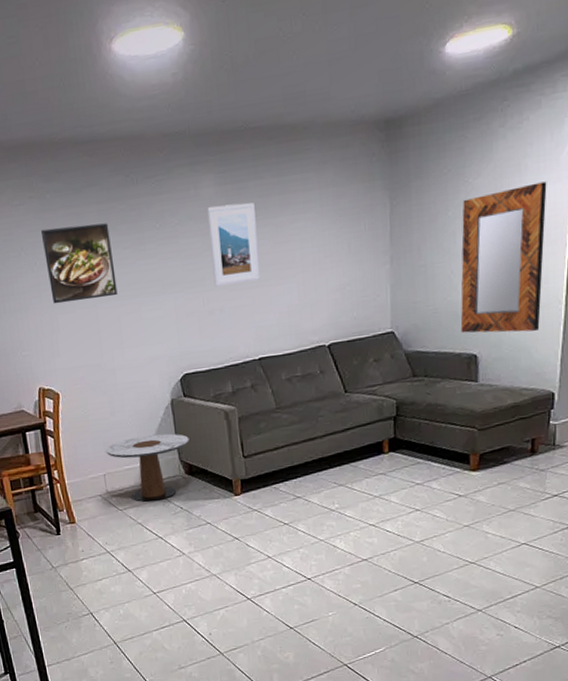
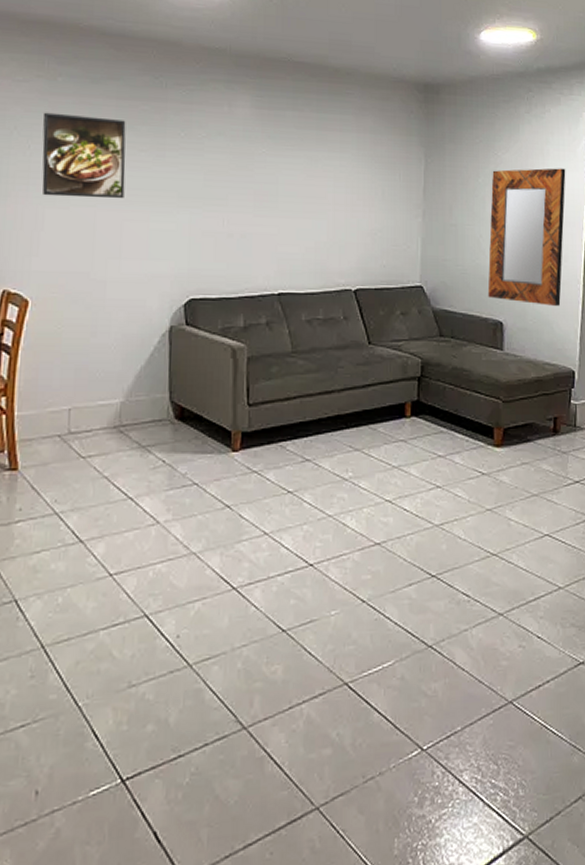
side table: present [105,433,189,502] -> none [76,366,185,449]
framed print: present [207,202,261,287] -> none [237,127,290,211]

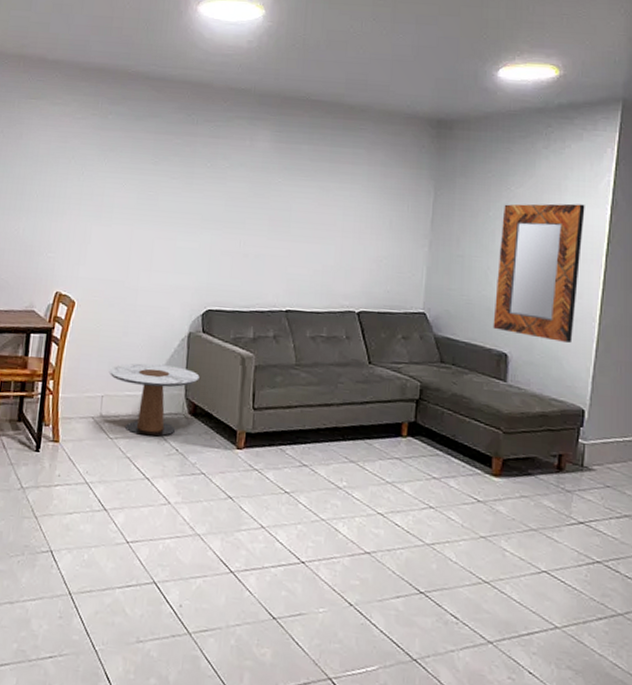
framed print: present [42,112,126,199] -> none [91,144,162,220]
side table: none [76,366,185,449] -> present [108,363,200,437]

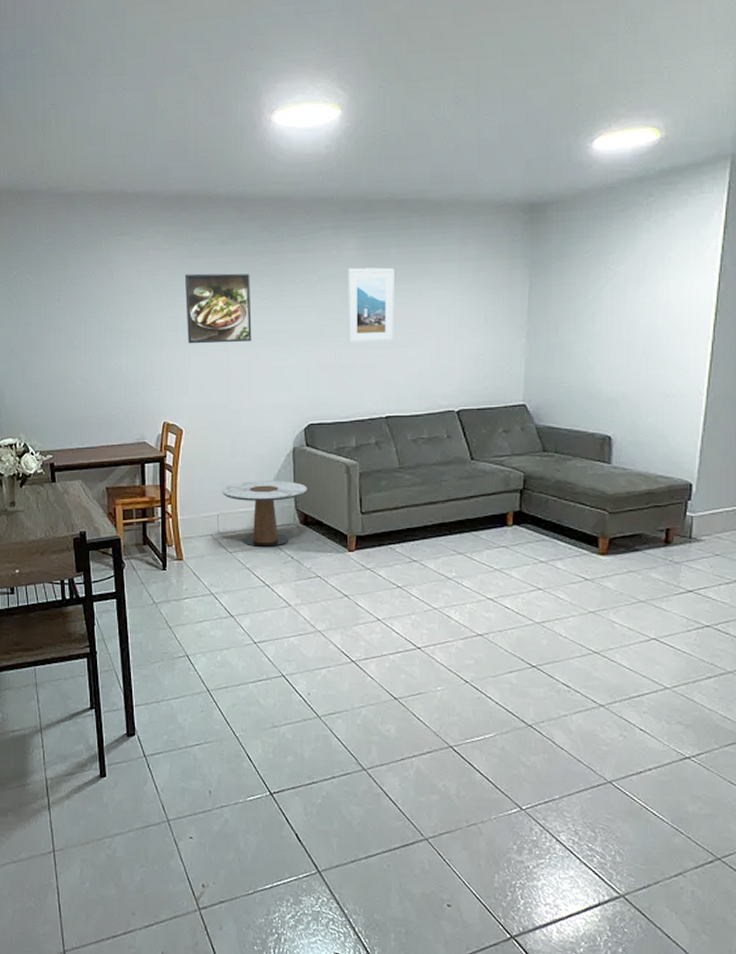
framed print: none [91,144,162,220] -> present [184,273,252,344]
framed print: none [253,159,305,236] -> present [348,267,394,343]
home mirror: present [493,203,585,343] -> none [595,275,691,419]

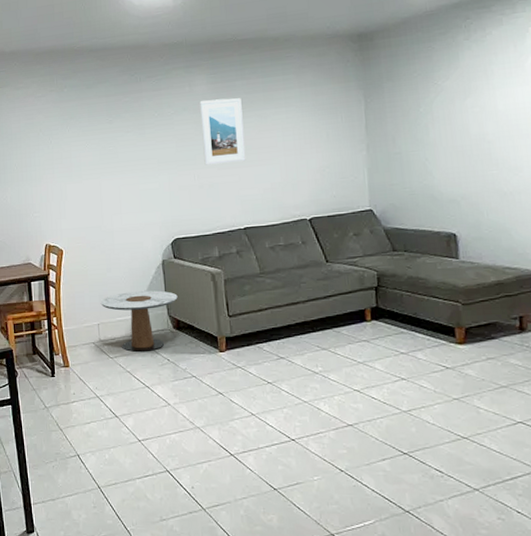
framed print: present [184,273,252,344] -> none [57,112,119,175]

